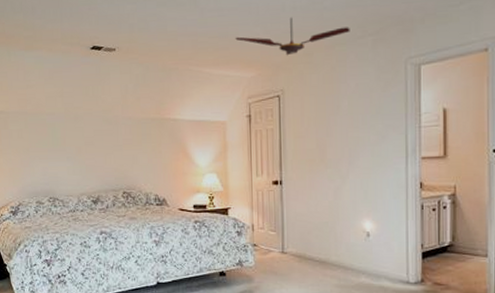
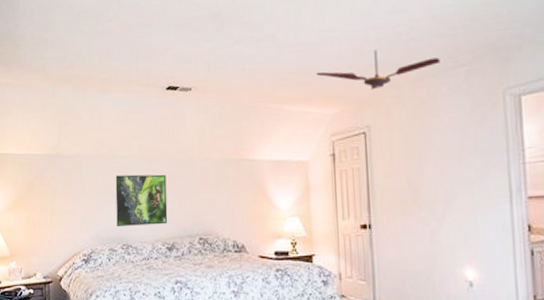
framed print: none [41,131,93,181] -> present [115,174,168,227]

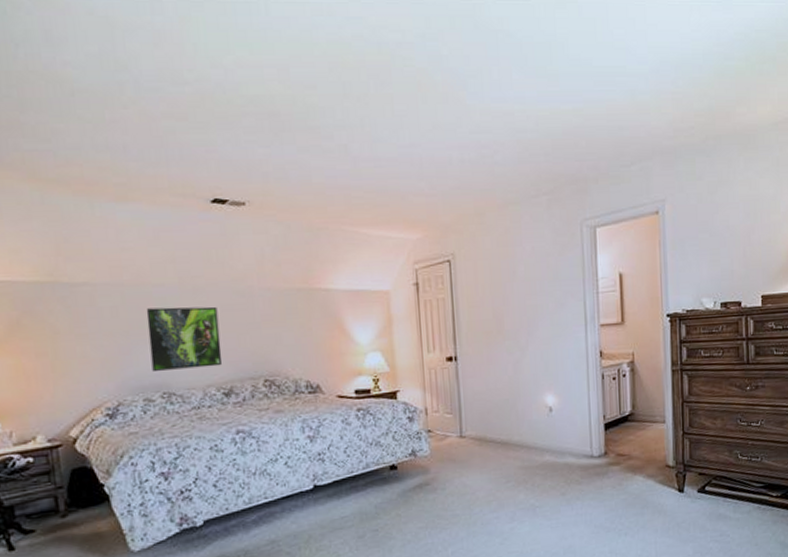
ceiling fan: present [316,49,440,90] -> none [396,171,524,215]

